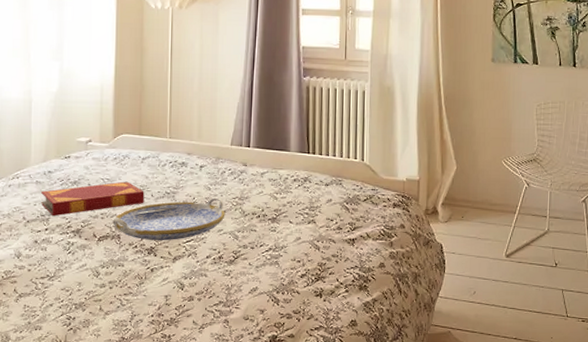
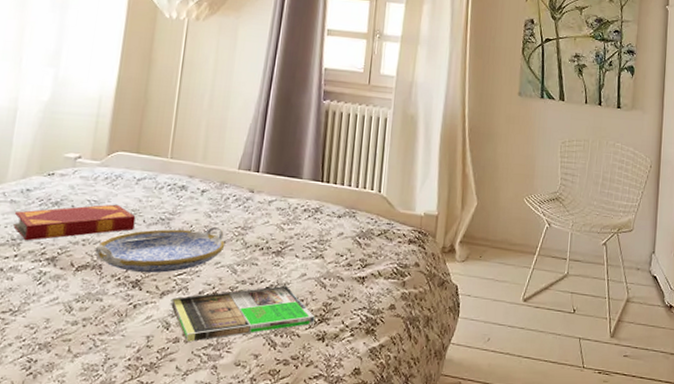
magazine: none [183,249,312,300] -> present [171,286,315,342]

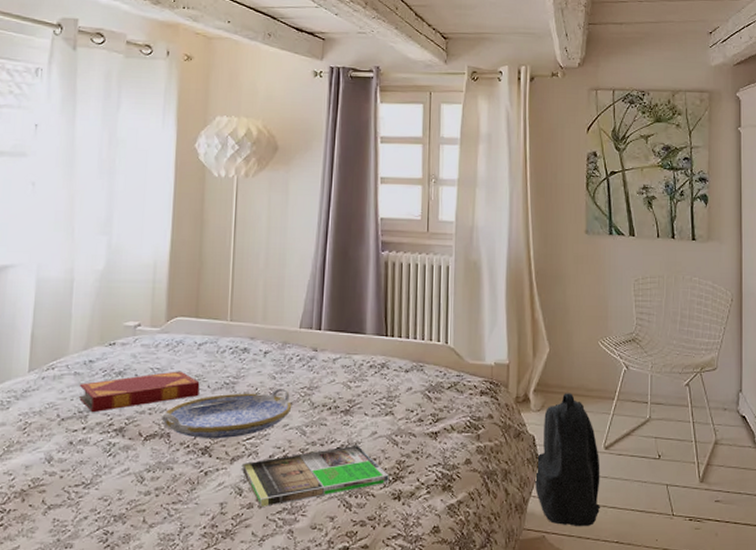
backpack: none [454,246,518,374] -> present [534,393,601,526]

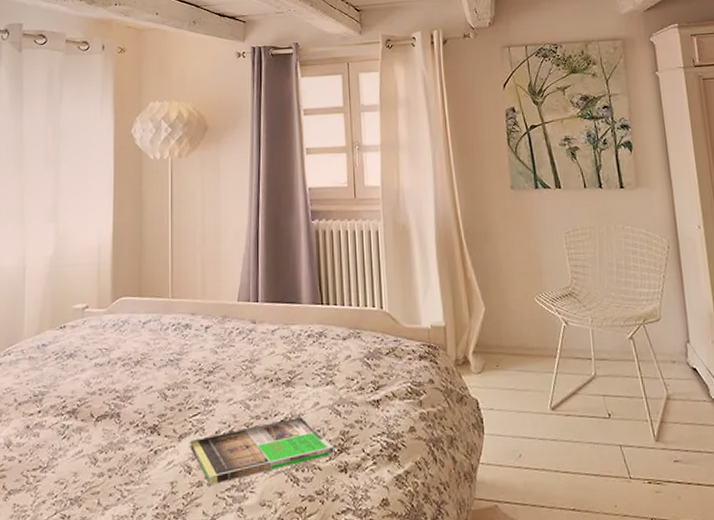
hardback book: present [79,371,200,412] -> none [33,350,146,395]
serving tray: present [162,388,292,439] -> none [111,362,235,417]
backpack: present [534,393,601,526] -> none [481,353,553,494]

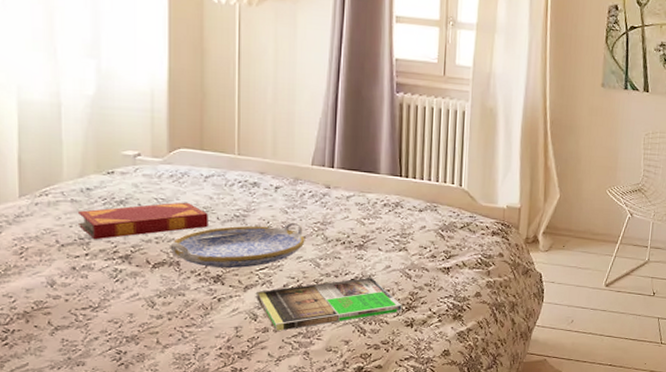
hardback book: none [33,350,146,395] -> present [77,202,208,239]
serving tray: none [111,362,235,417] -> present [170,222,305,269]

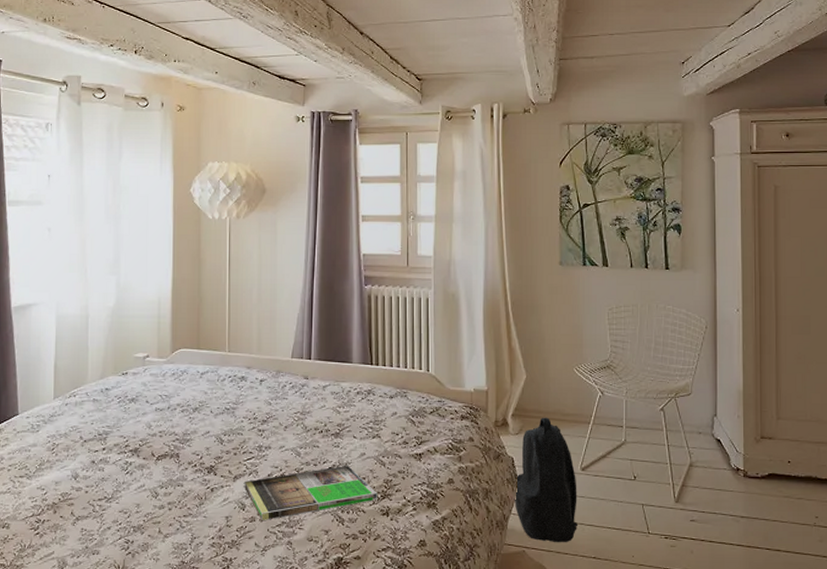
hardback book: present [77,202,208,239] -> none [97,397,203,434]
serving tray: present [170,222,305,269] -> none [171,413,287,459]
backpack: none [539,236,600,351] -> present [514,417,579,542]

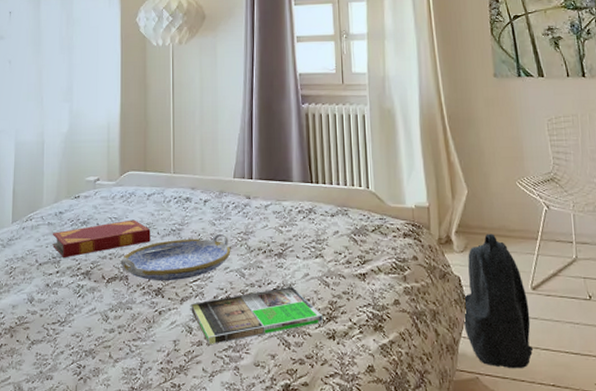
hardback book: none [97,397,203,434] -> present [52,219,151,257]
serving tray: none [171,413,287,459] -> present [120,233,231,281]

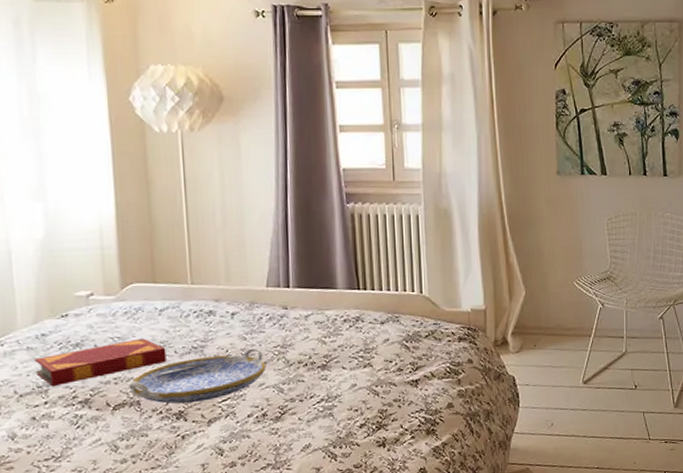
magazine: present [191,287,323,344] -> none [221,399,372,464]
backpack: present [463,234,534,368] -> none [516,333,582,457]

